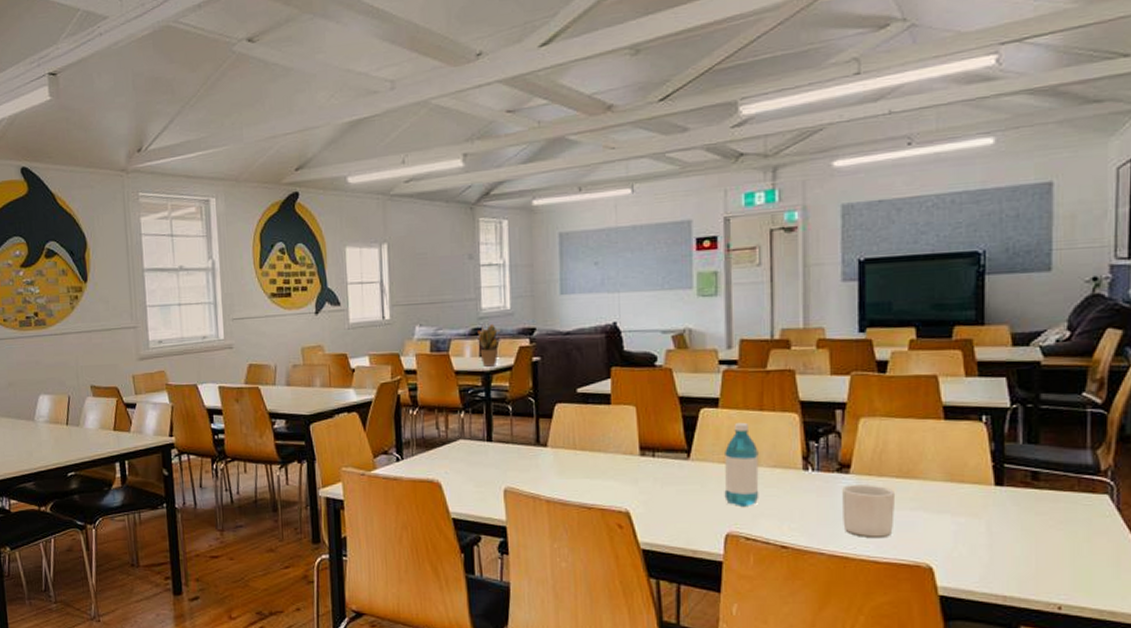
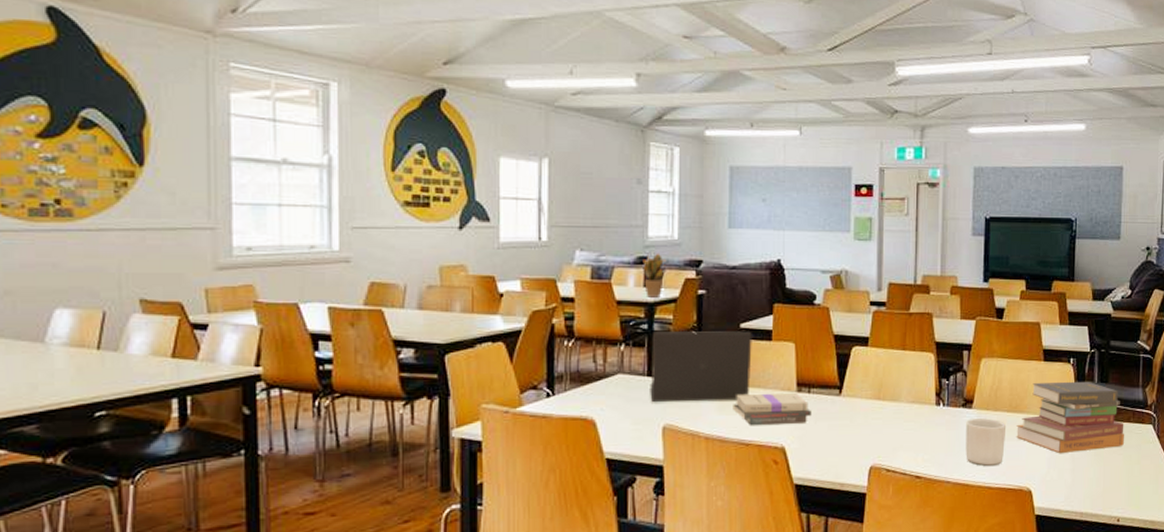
laptop: none [489,395,591,466] -> present [650,330,752,402]
books: none [573,457,657,489] -> present [733,393,811,425]
water bottle: present [724,422,759,508] -> none [870,360,900,441]
books: none [909,443,1065,526] -> present [1016,382,1124,453]

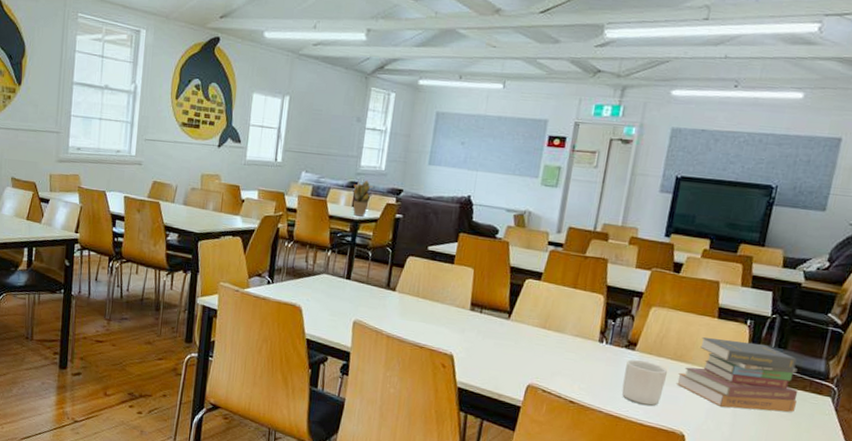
laptop: present [650,330,752,402] -> none [346,244,438,310]
books: present [733,393,811,425] -> none [413,305,481,338]

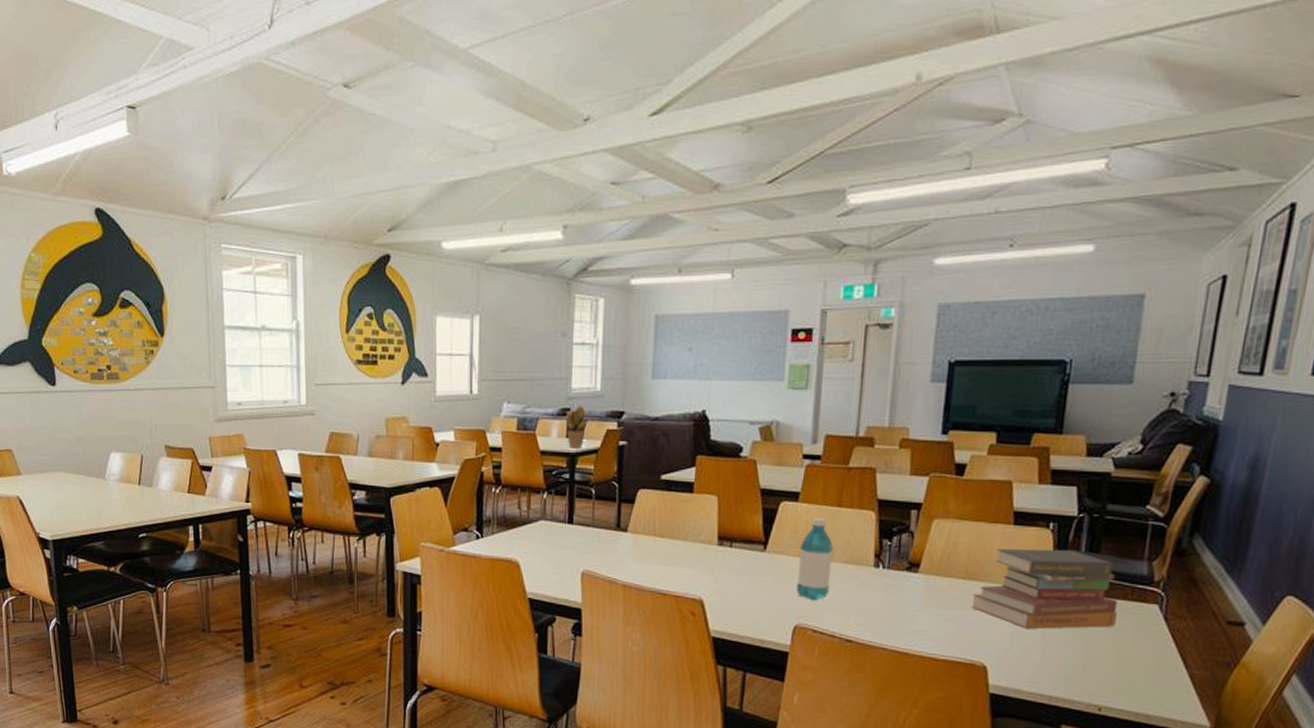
water bottle: none [532,295,566,366] -> present [796,517,833,601]
mug: present [621,359,668,406] -> none [907,584,960,636]

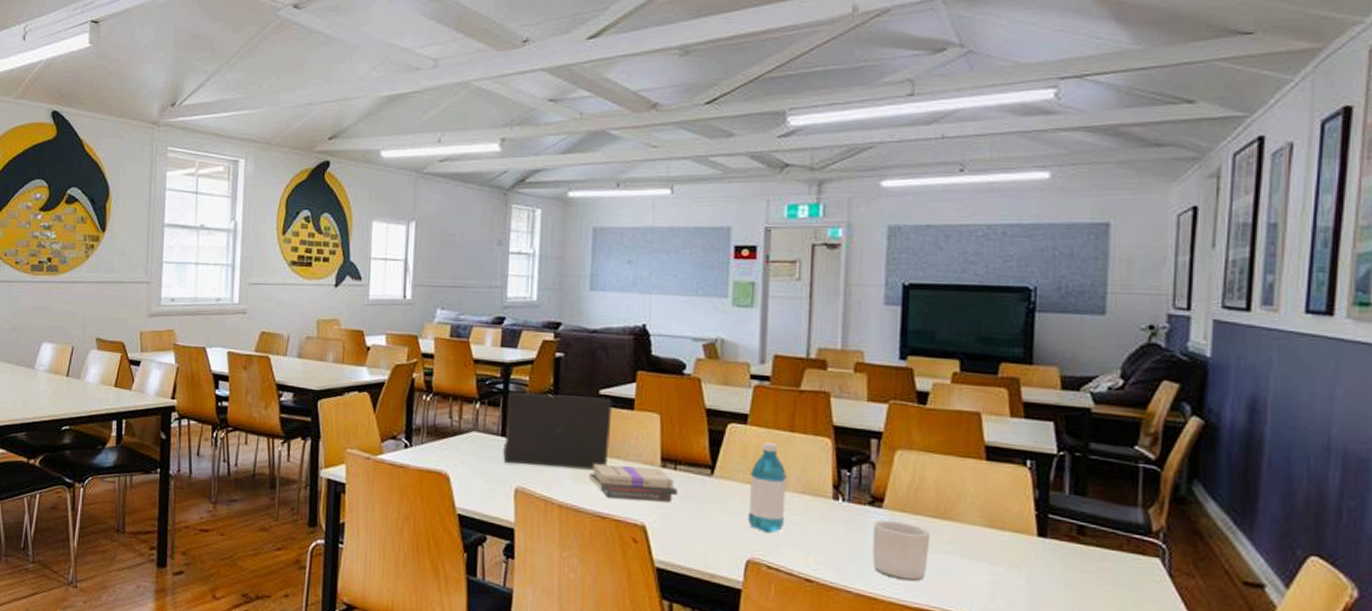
potted plant: present [565,404,589,448] -> none [500,313,525,358]
laptop: none [570,480,673,551] -> present [503,392,613,470]
books: none [651,546,732,577] -> present [589,464,677,502]
mug: none [907,584,960,636] -> present [872,520,931,581]
books: present [972,549,1118,629] -> none [945,486,1113,581]

